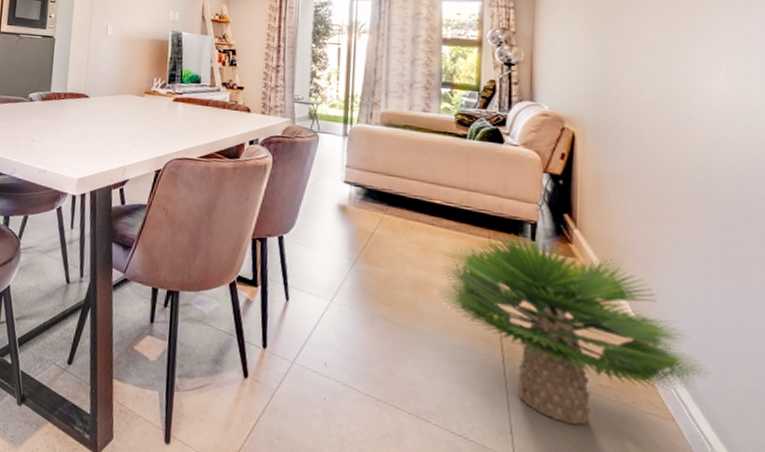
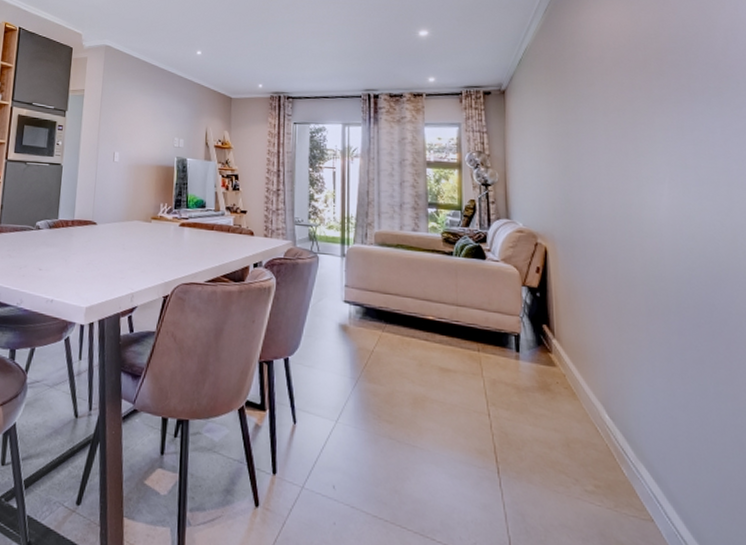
potted plant: present [437,233,710,425] -> none [435,345,679,532]

